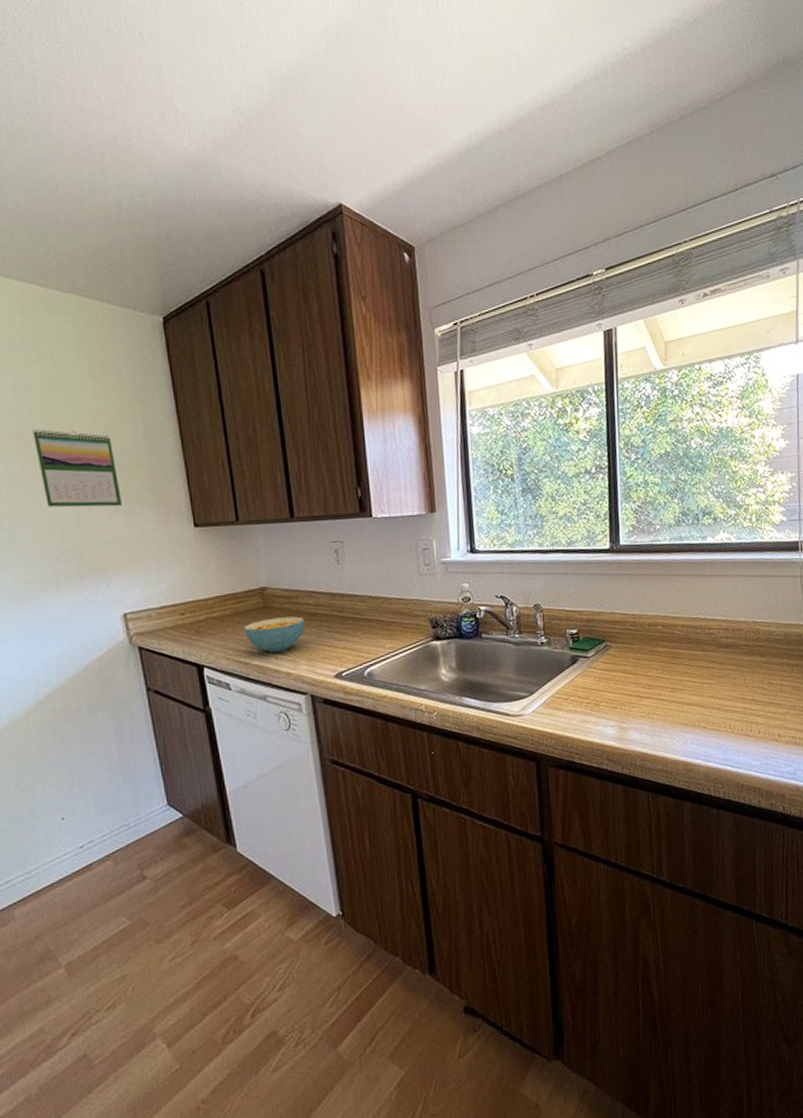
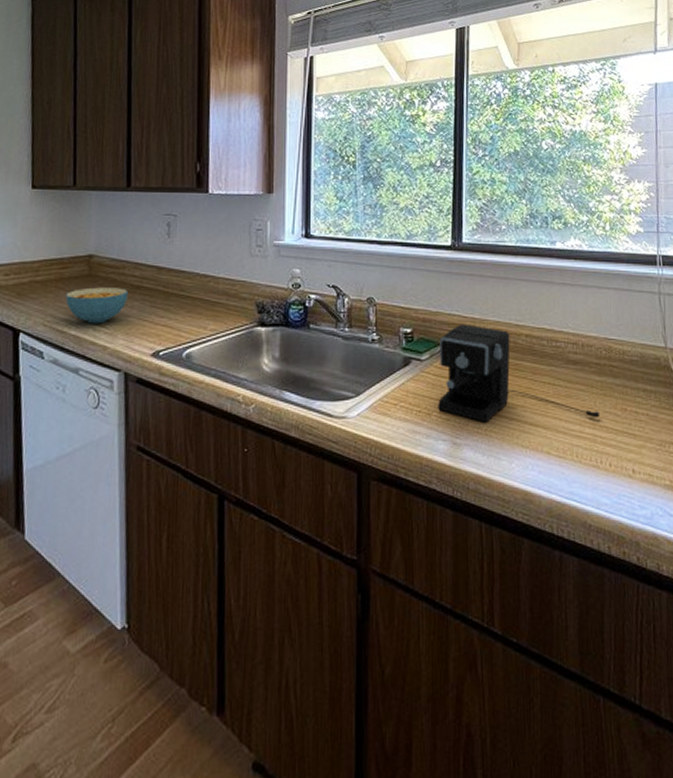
coffee maker: none [603,620,750,707] -> present [438,324,601,423]

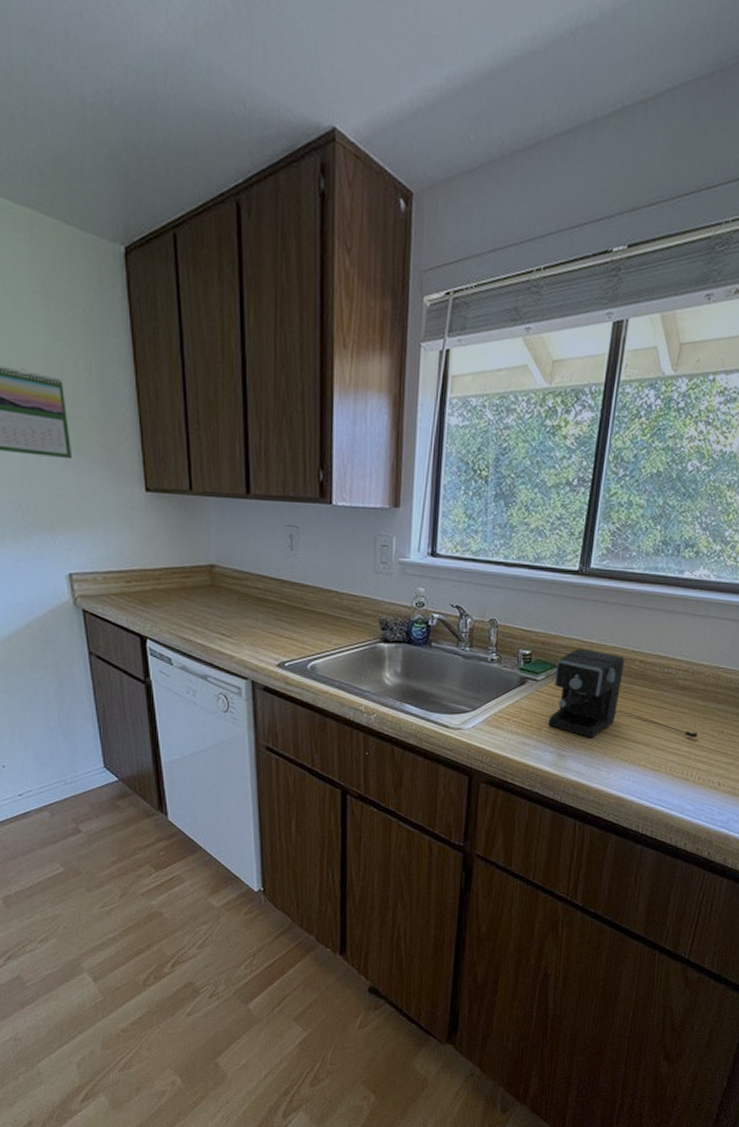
cereal bowl: present [66,287,129,324] -> none [190,598,253,634]

